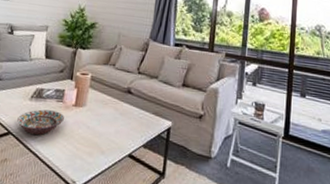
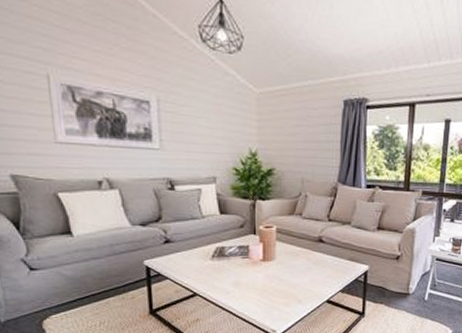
decorative bowl: present [17,109,64,136] -> none [201,268,253,294]

